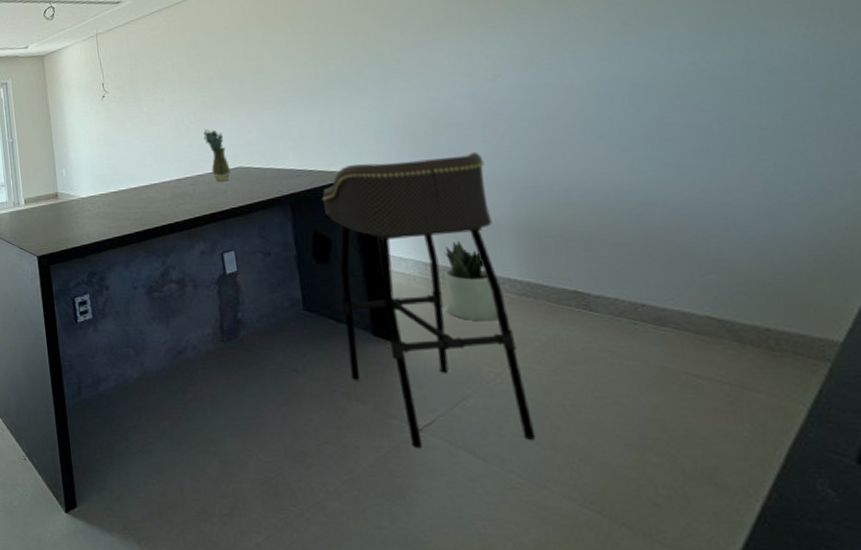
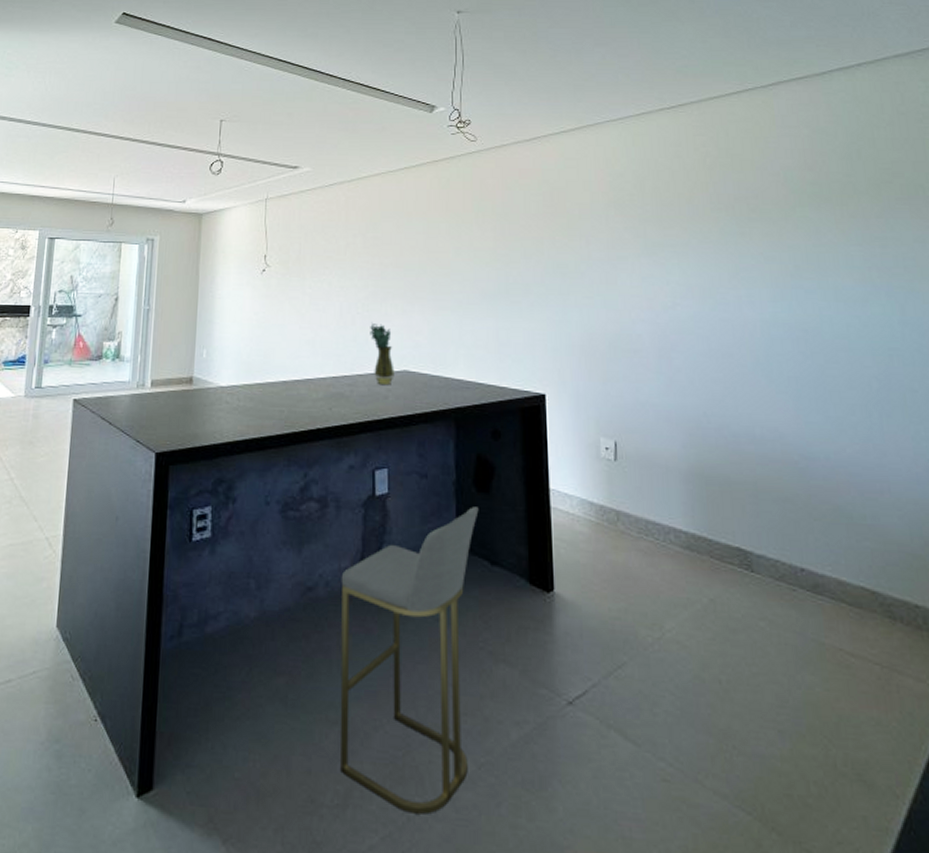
bar stool: none [205,276,334,520] -> present [340,507,479,815]
bar stool: present [322,151,536,448] -> none [490,381,691,725]
planter: present [444,240,498,322] -> none [607,479,660,576]

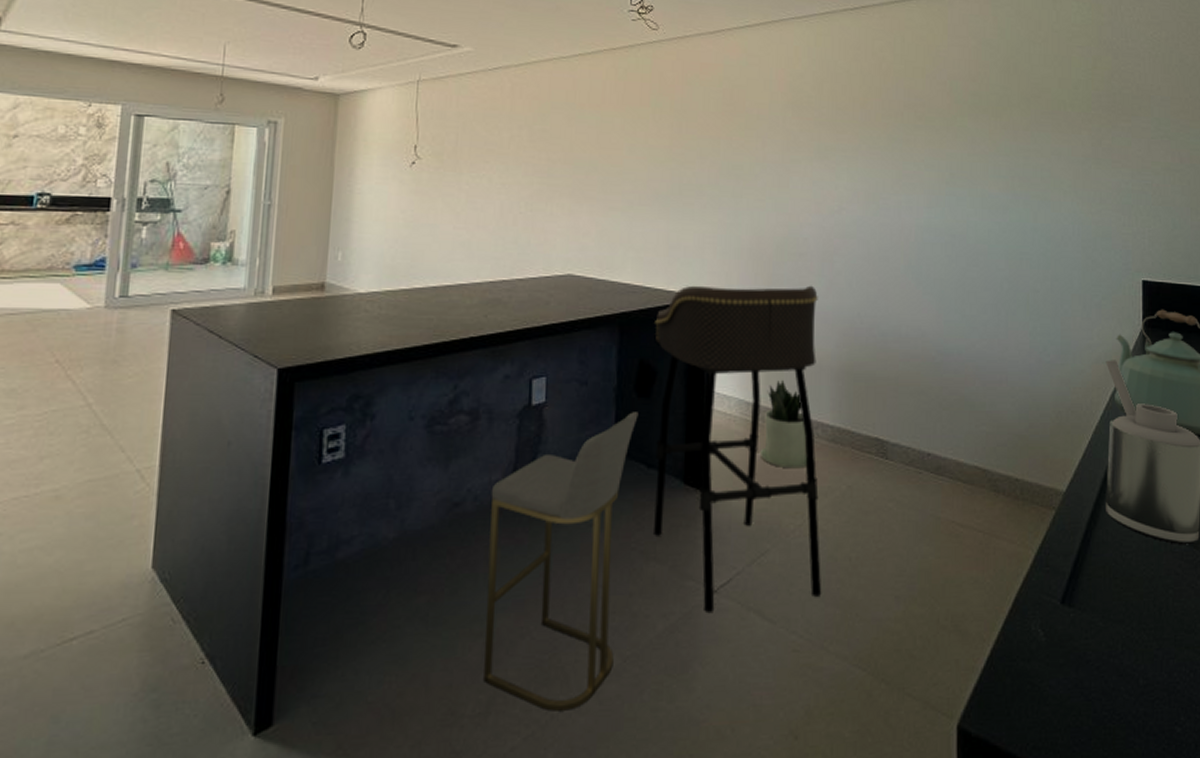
vase: present [370,322,395,384] -> none [533,223,558,289]
bar stool: none [490,381,691,725] -> present [654,285,822,612]
planter: none [607,479,660,576] -> present [759,379,808,469]

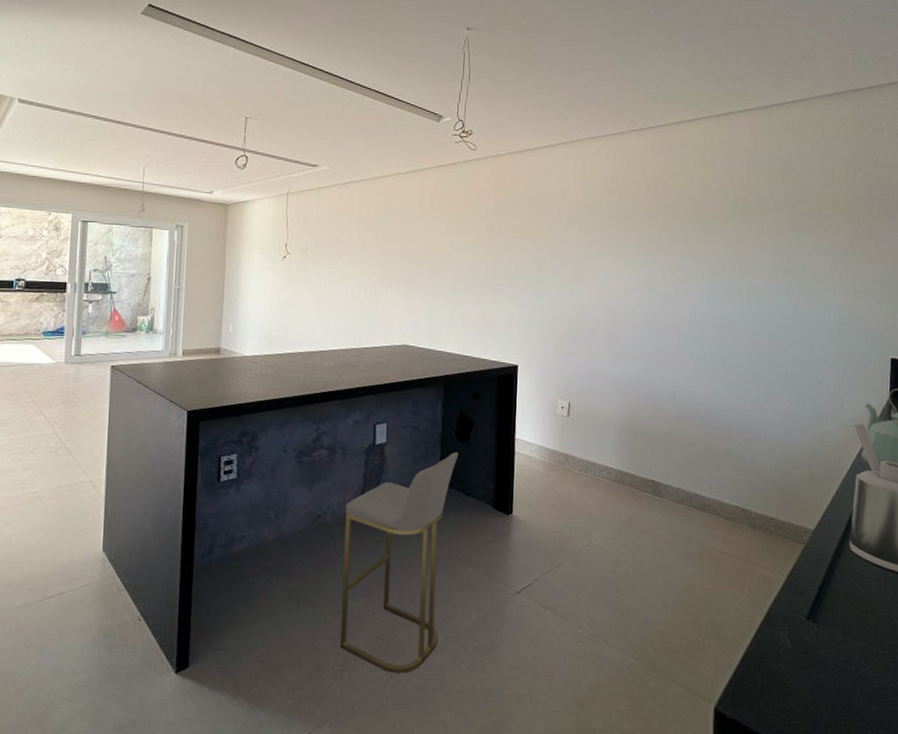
bar stool: present [654,285,822,612] -> none [470,355,606,608]
planter: present [759,379,808,469] -> none [555,431,596,502]

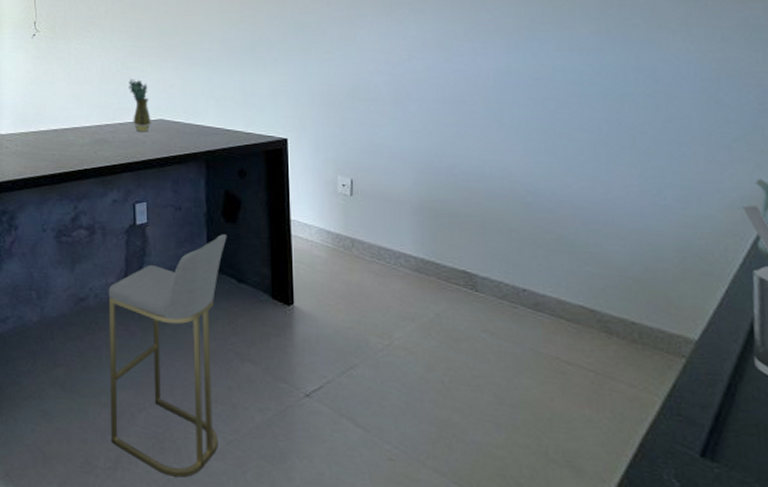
vase: none [376,304,396,356] -> present [129,78,151,131]

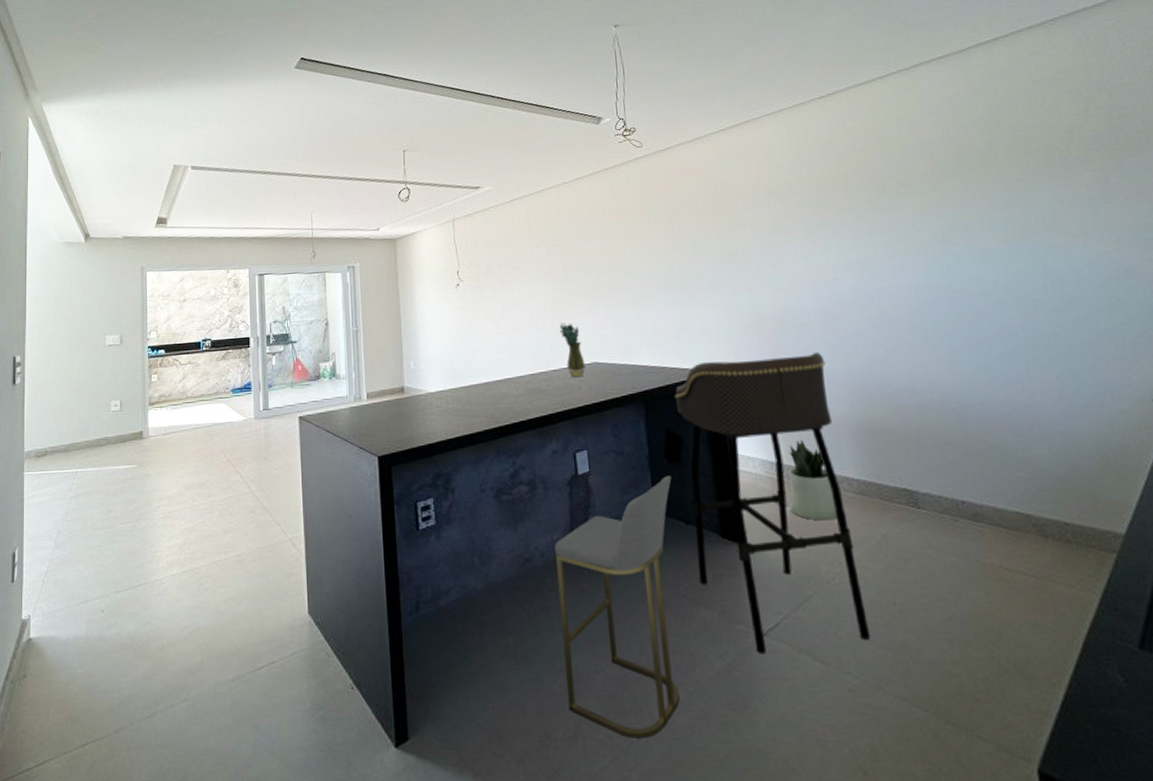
bar stool: none [237,127,415,413] -> present [675,351,871,653]
planter: none [342,212,391,294] -> present [788,439,837,521]

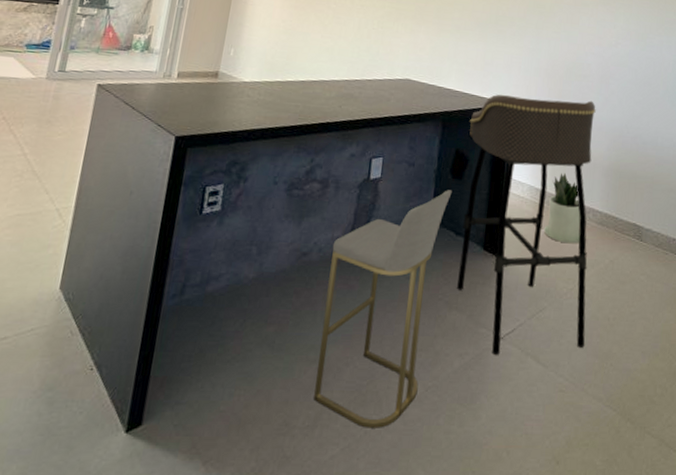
vase: present [559,322,586,377] -> none [381,37,400,89]

